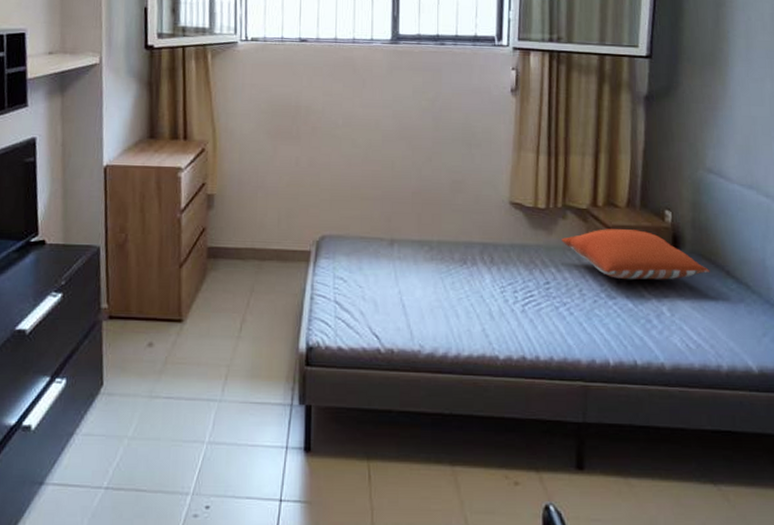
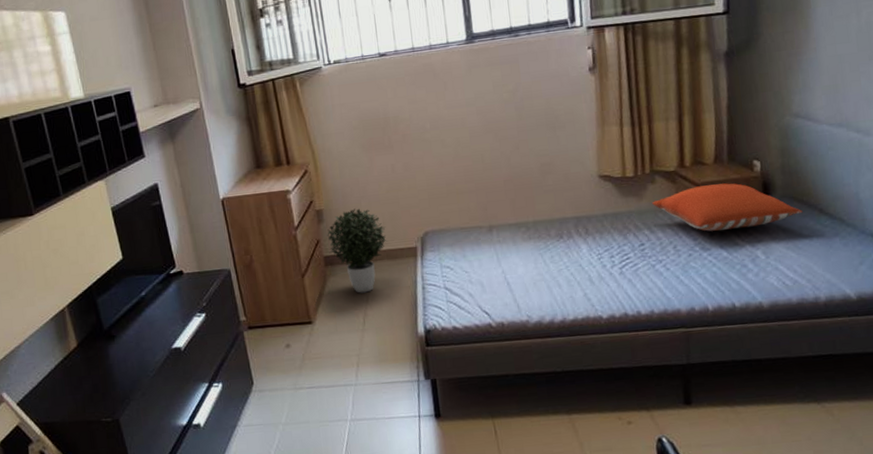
potted plant: none [214,198,280,295] -> present [327,208,387,294]

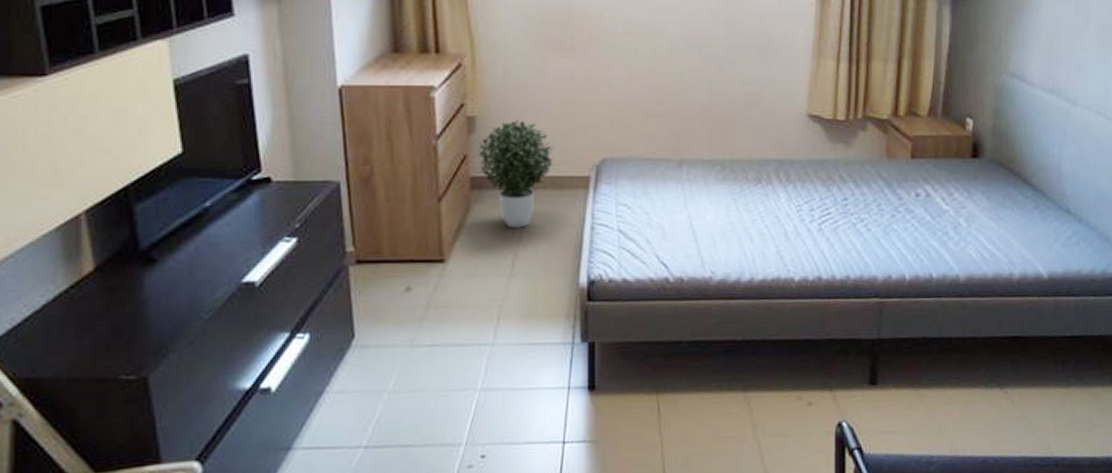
pillow: present [652,183,803,232] -> none [861,140,1008,191]

